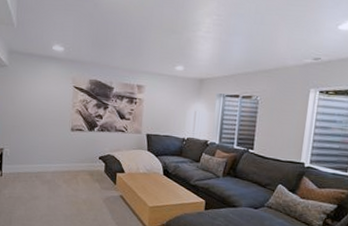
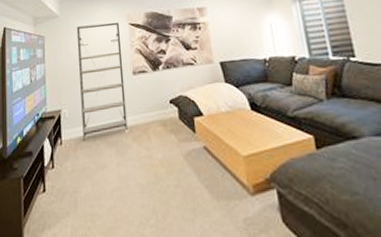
shelving unit: none [21,79,65,177] -> present [76,22,128,142]

